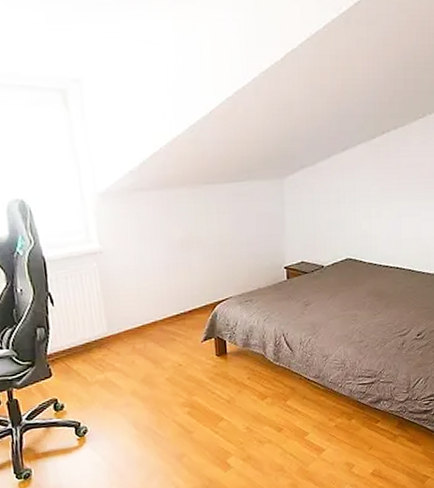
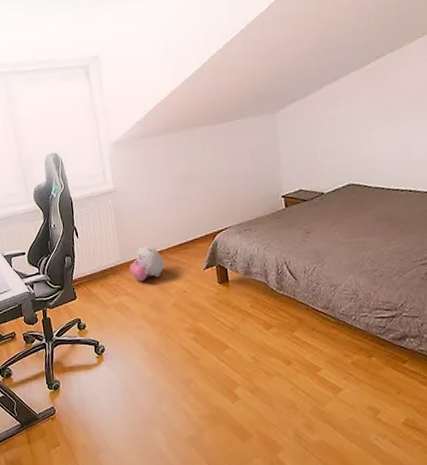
plush toy: none [118,315,159,356] -> present [130,245,165,282]

